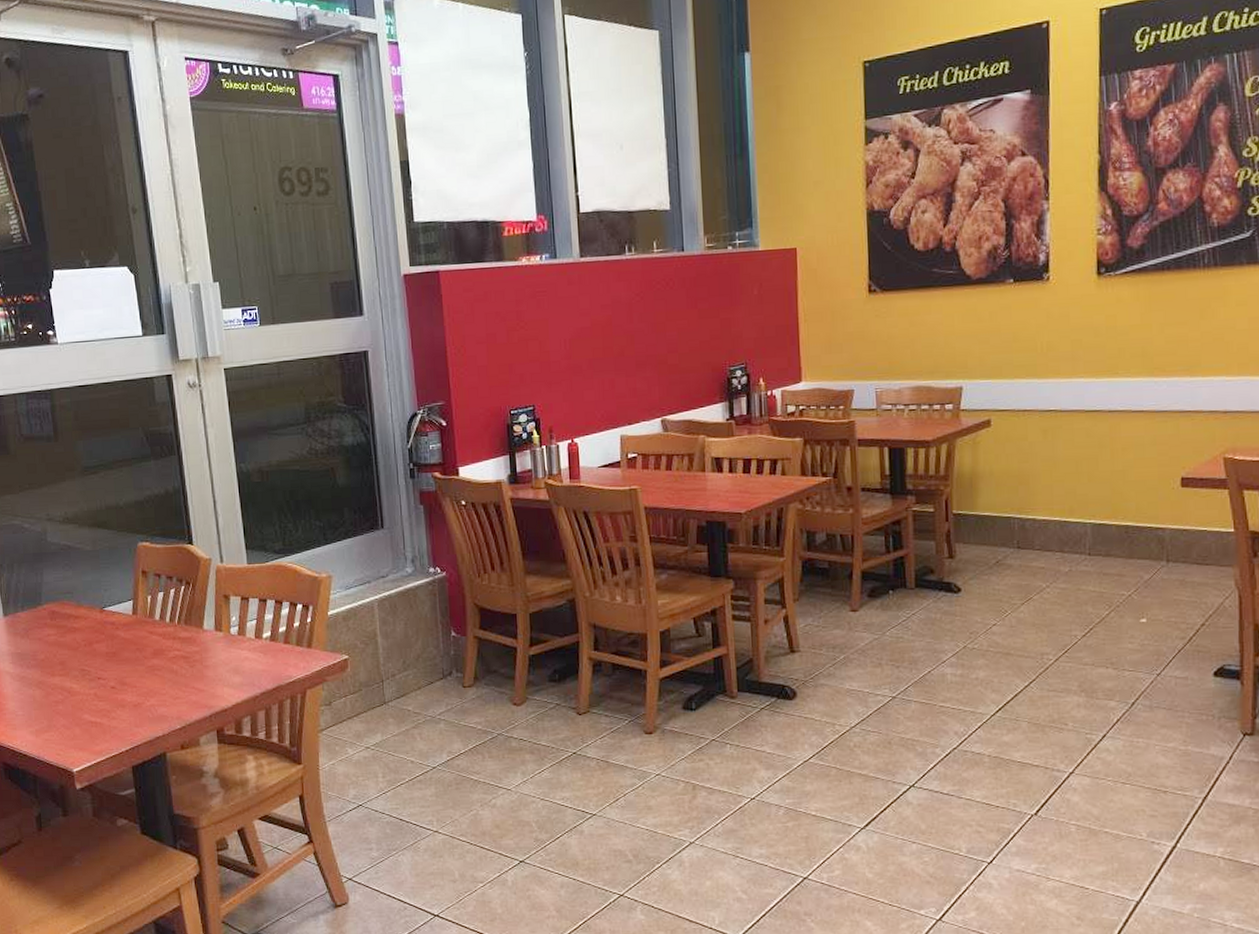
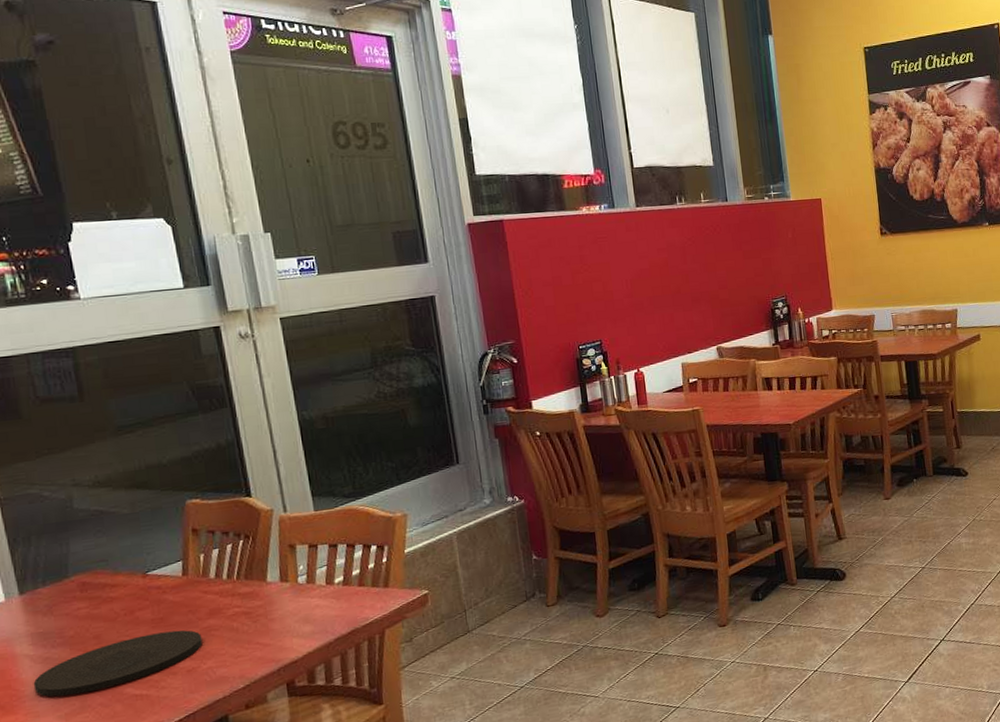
plate: none [12,666,147,714] -> present [33,630,203,697]

